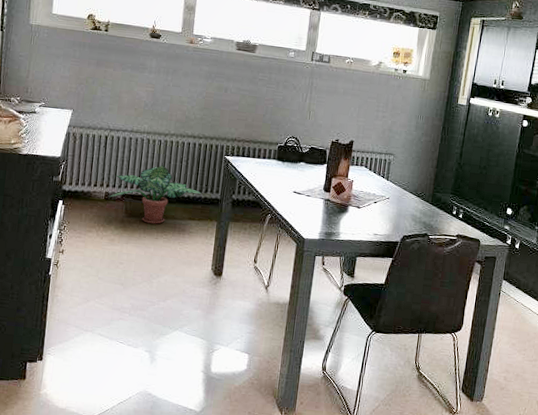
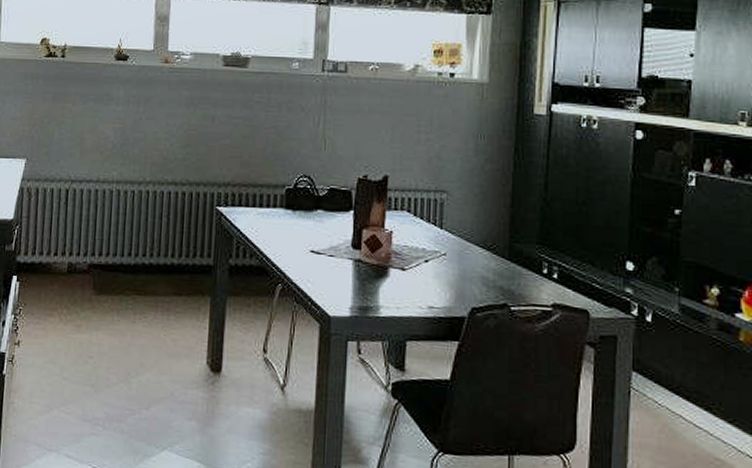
potted plant: present [108,165,202,224] -> none [72,223,189,303]

